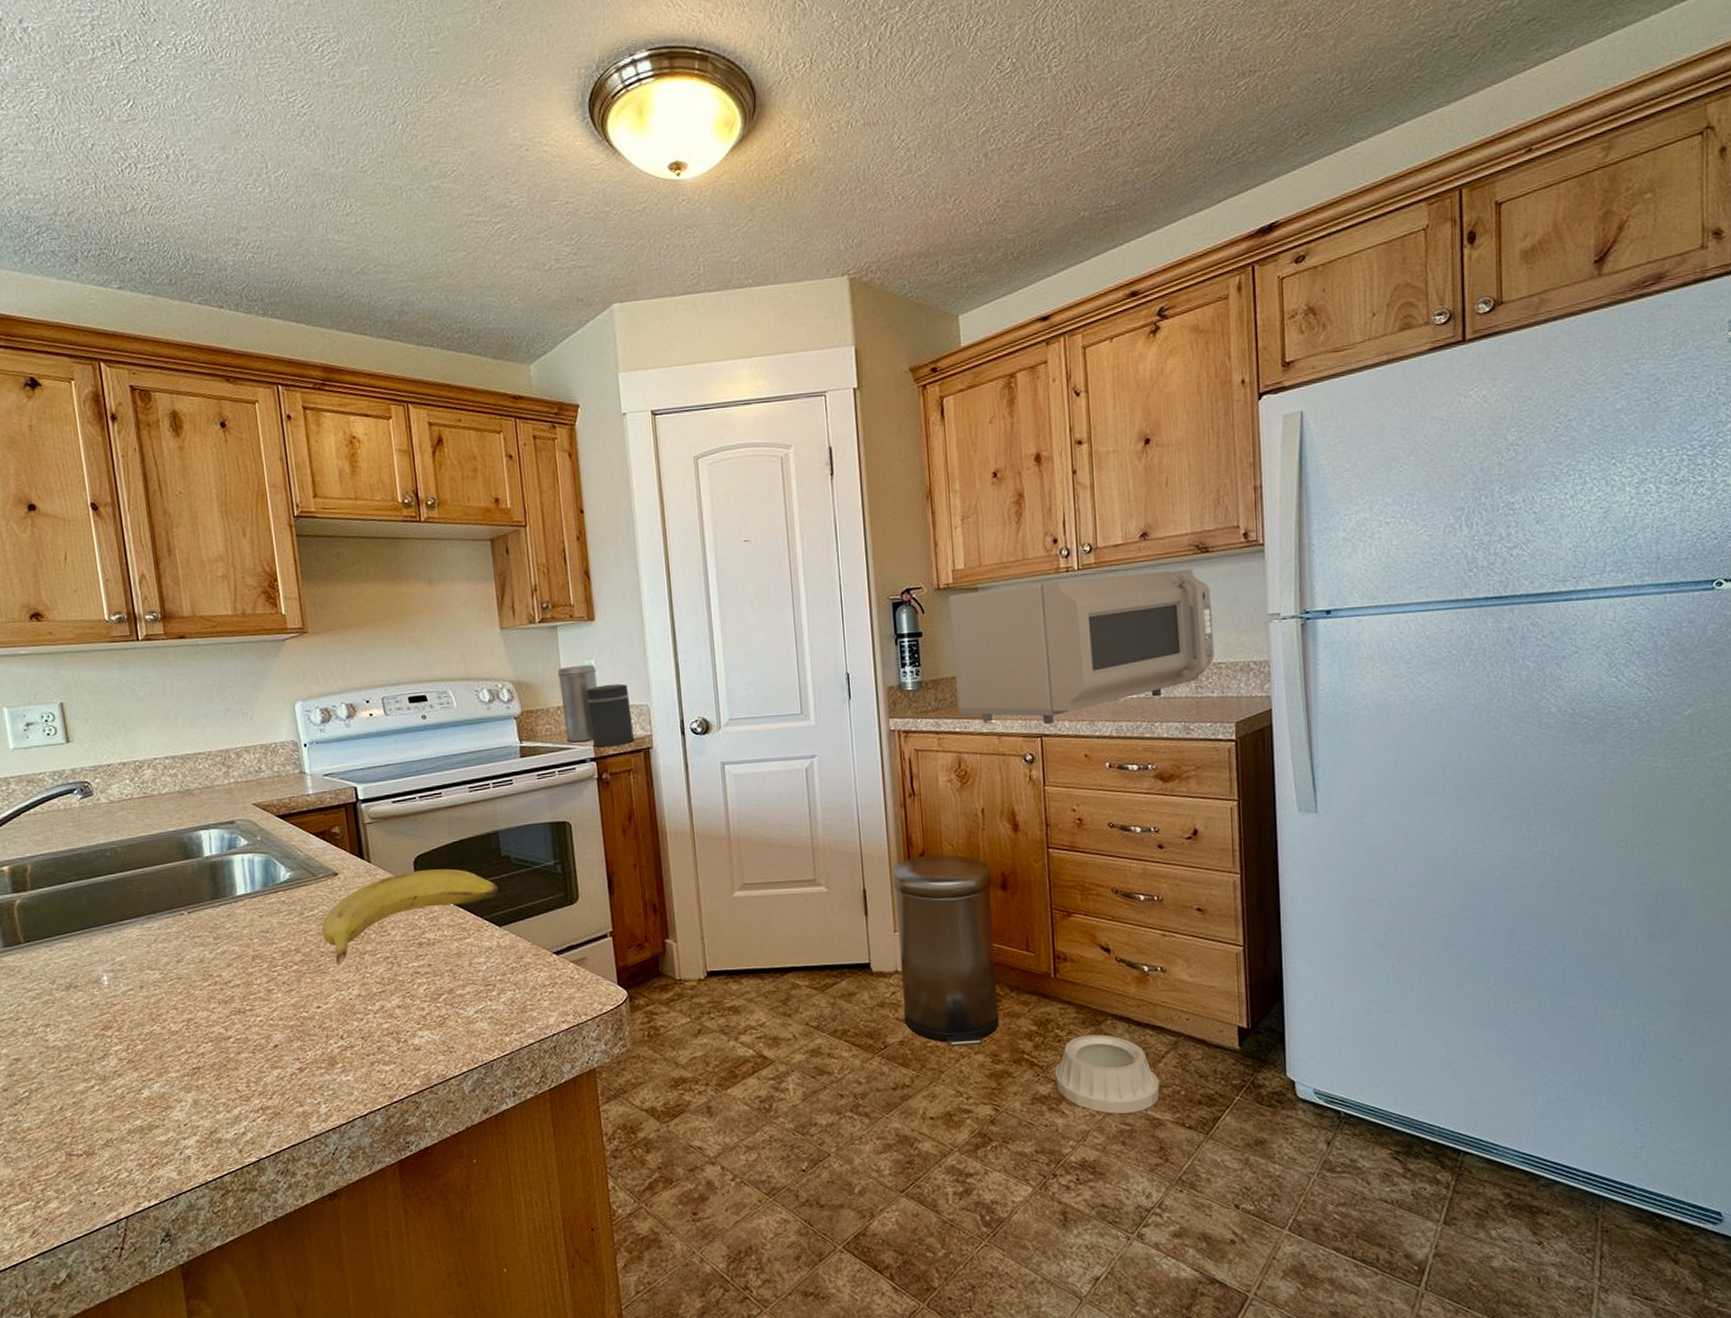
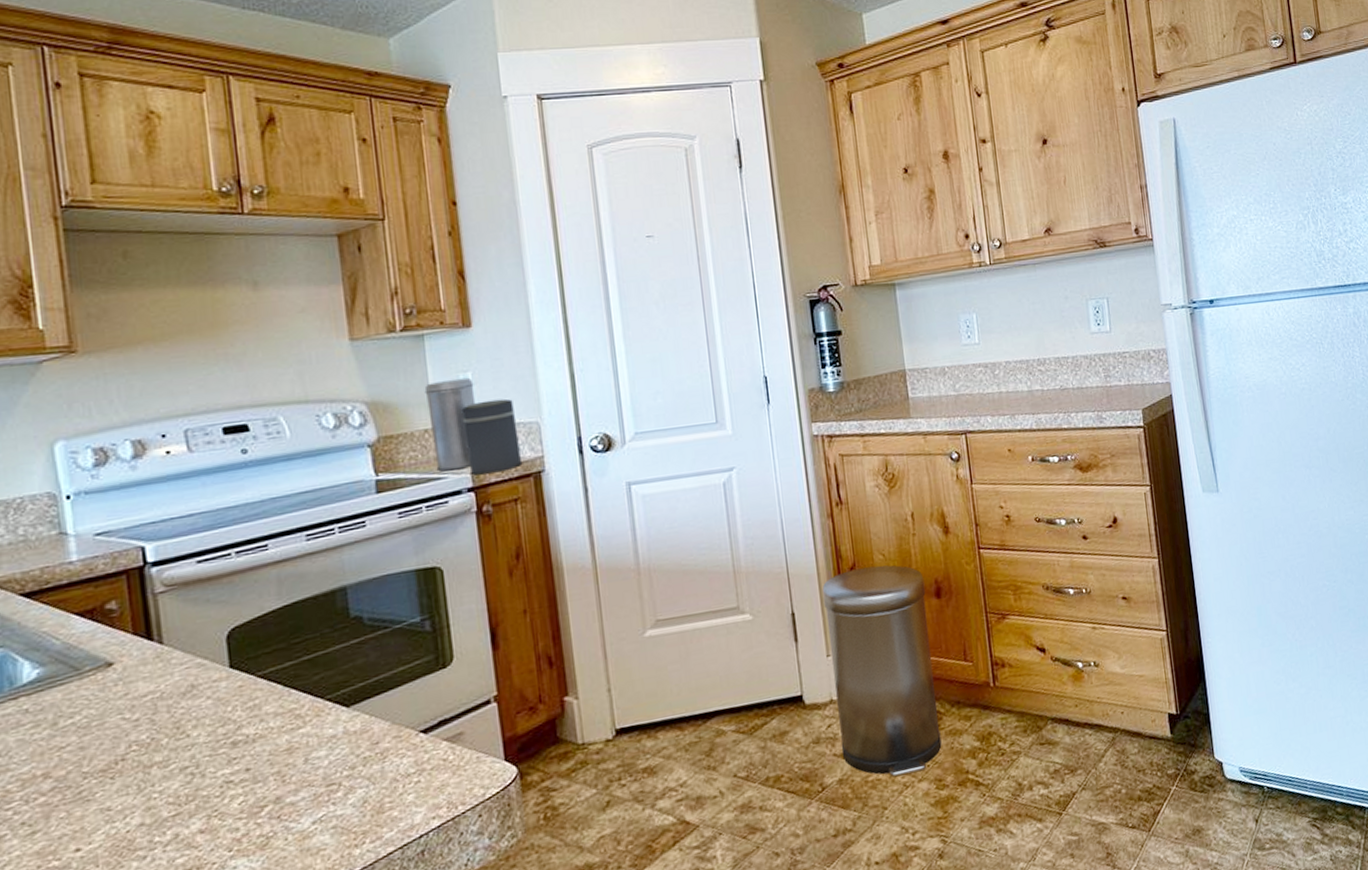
fruit: present [321,868,499,966] -> none [85,639,347,788]
microwave: present [948,569,1215,725] -> none [866,263,1119,422]
pet bowl: present [1054,1034,1160,1115] -> none [1000,740,1103,826]

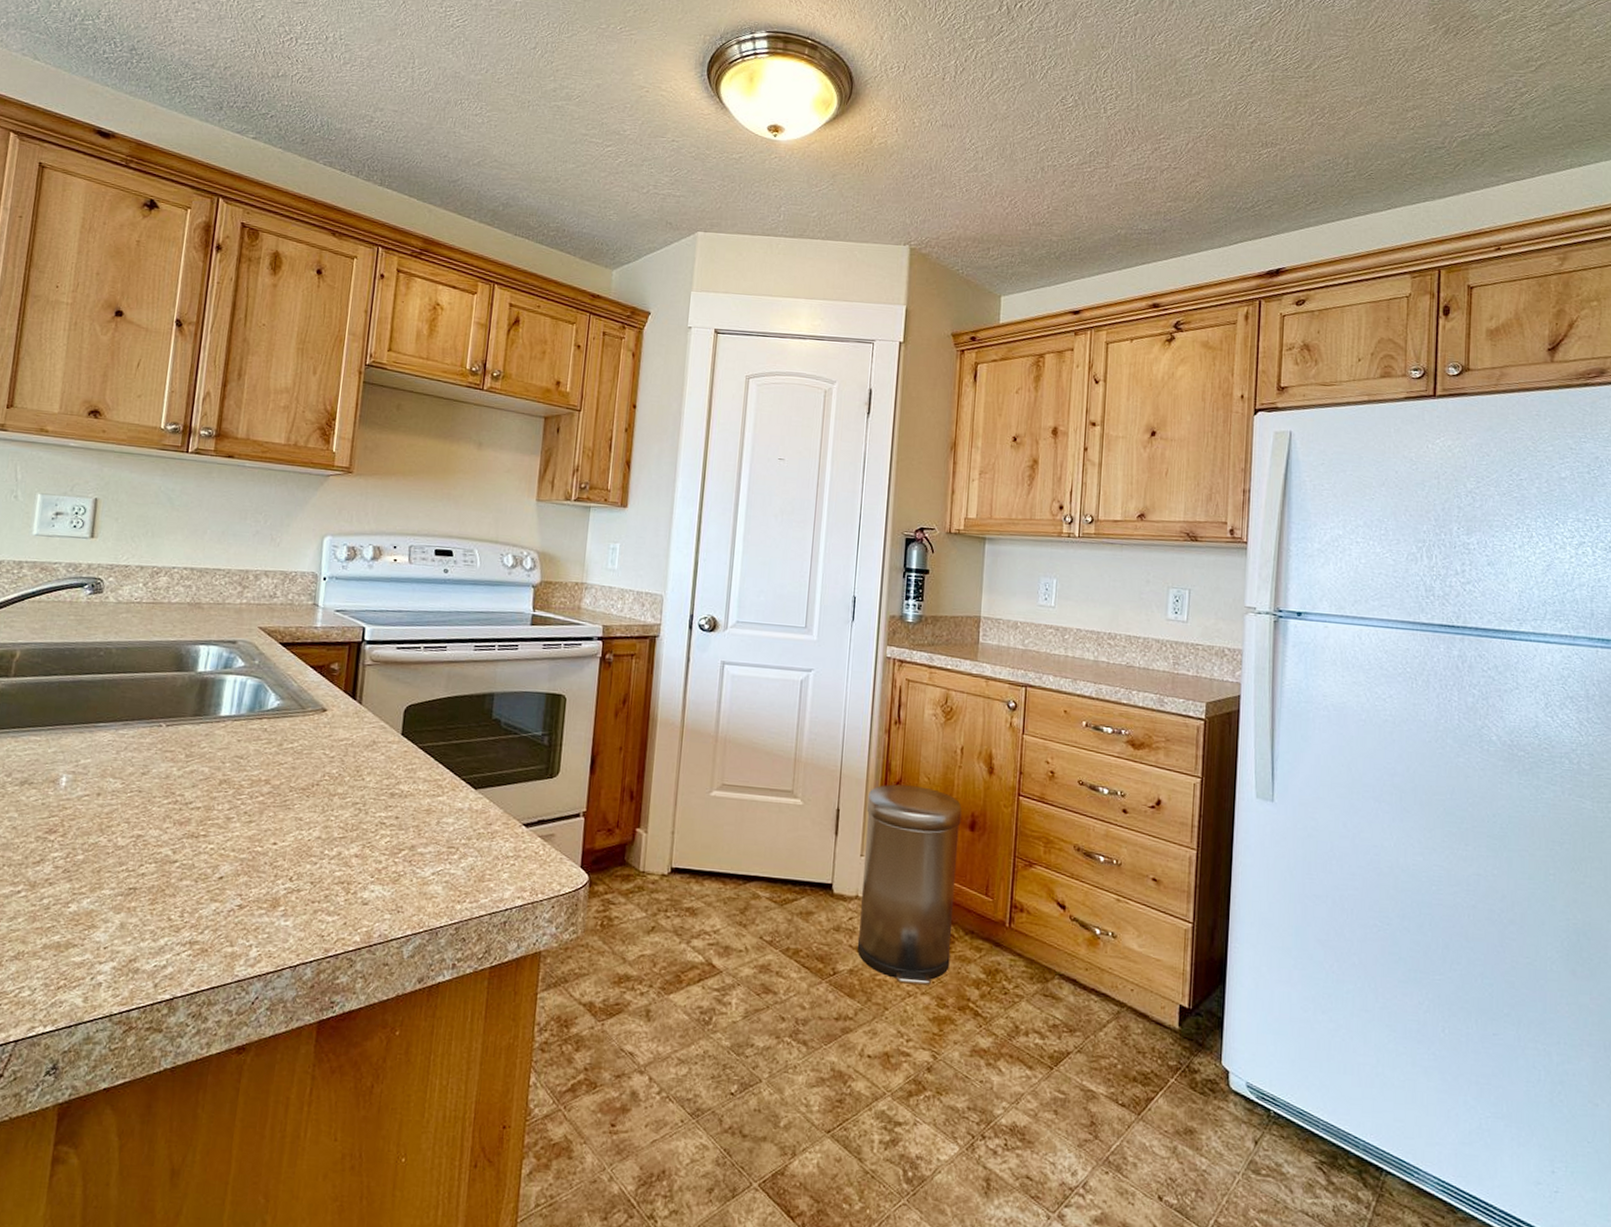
canister: present [424,377,476,472] -> none [578,546,620,621]
cylinder: present [461,398,523,475] -> none [603,569,647,630]

